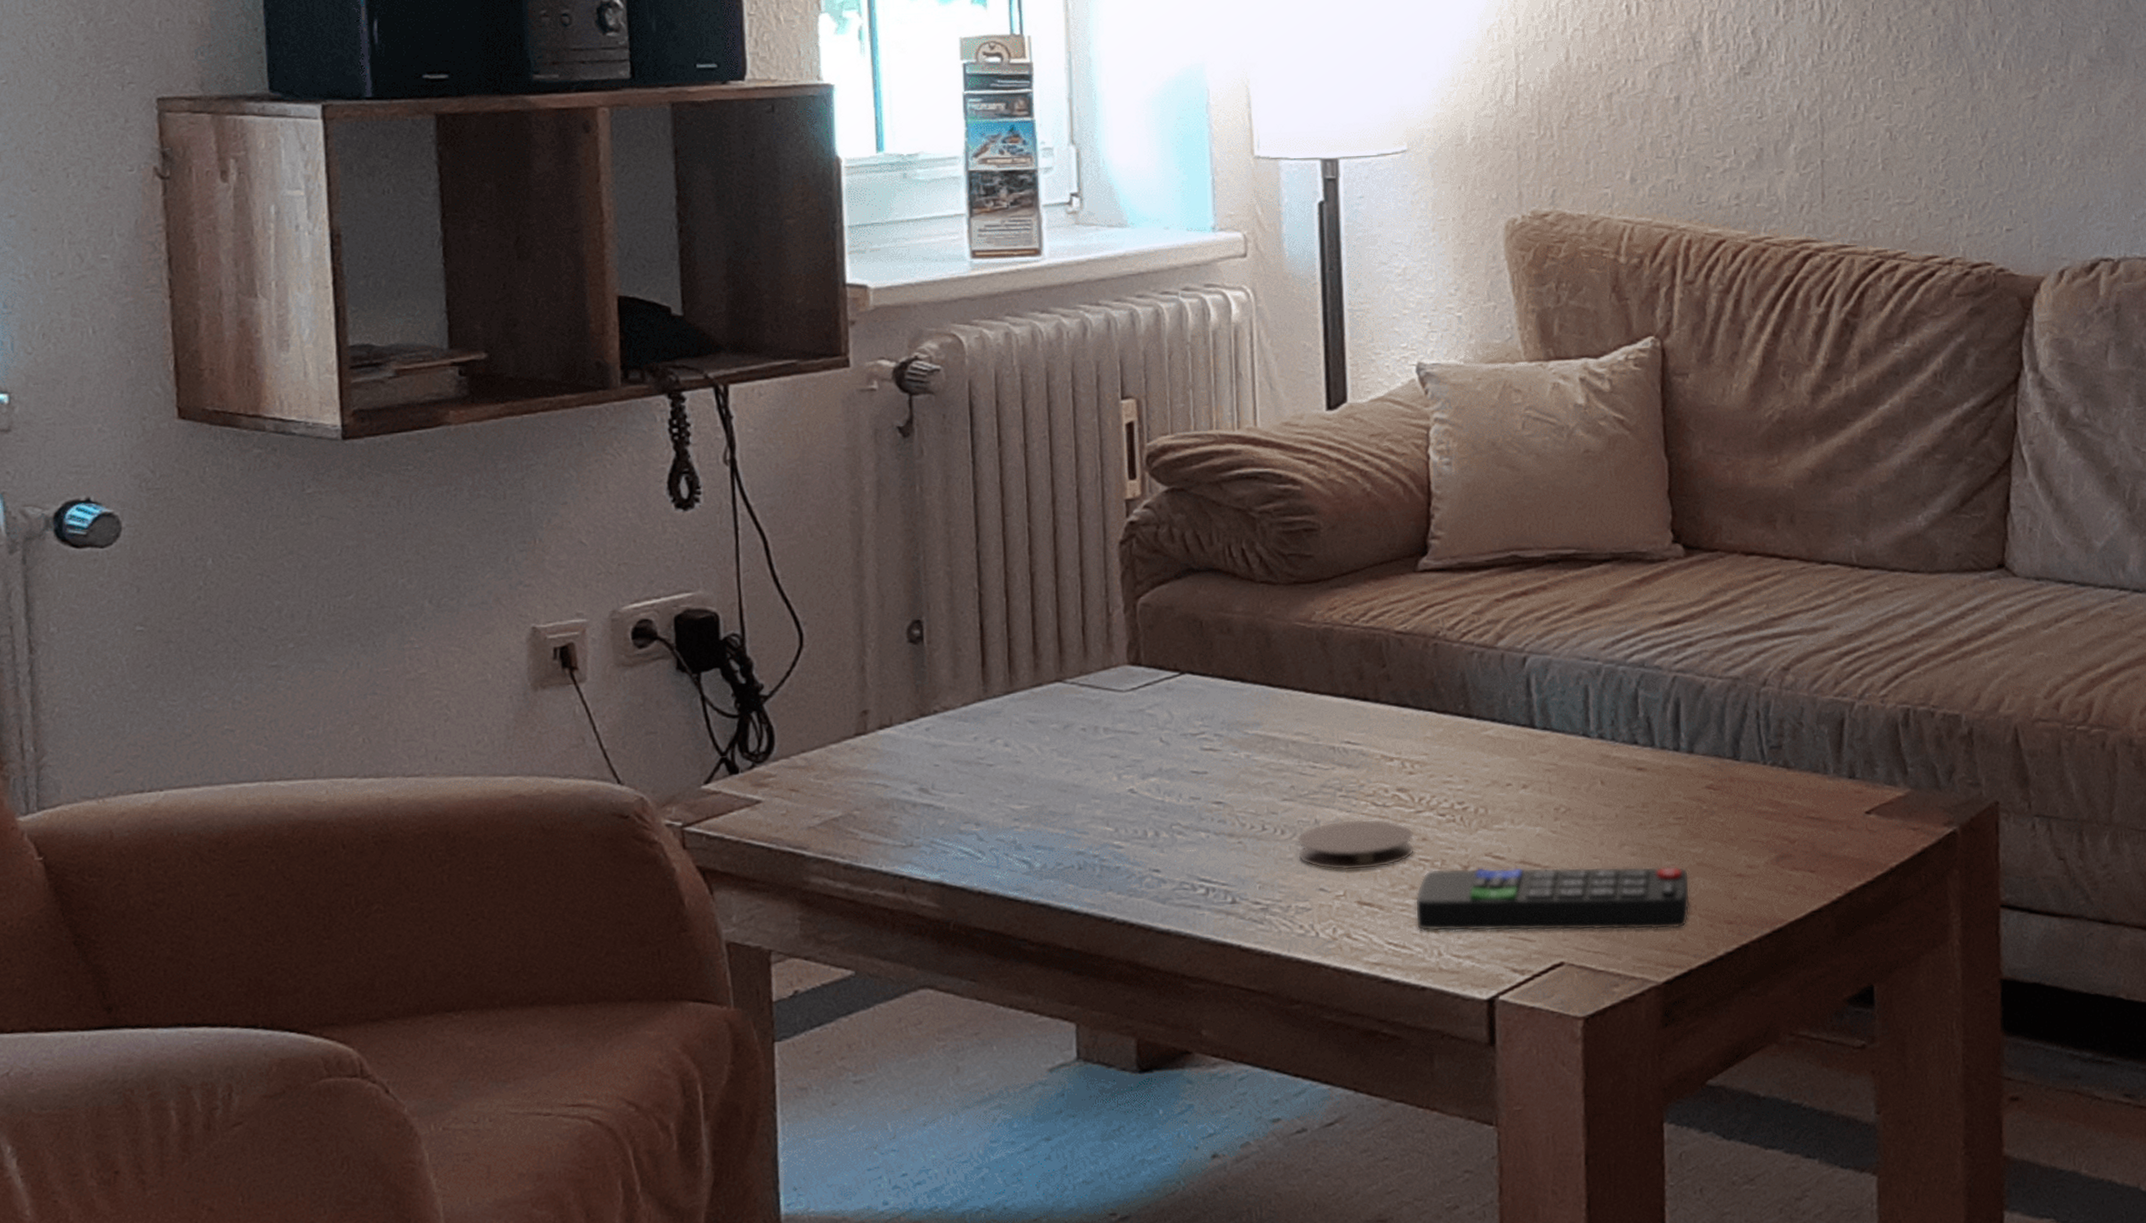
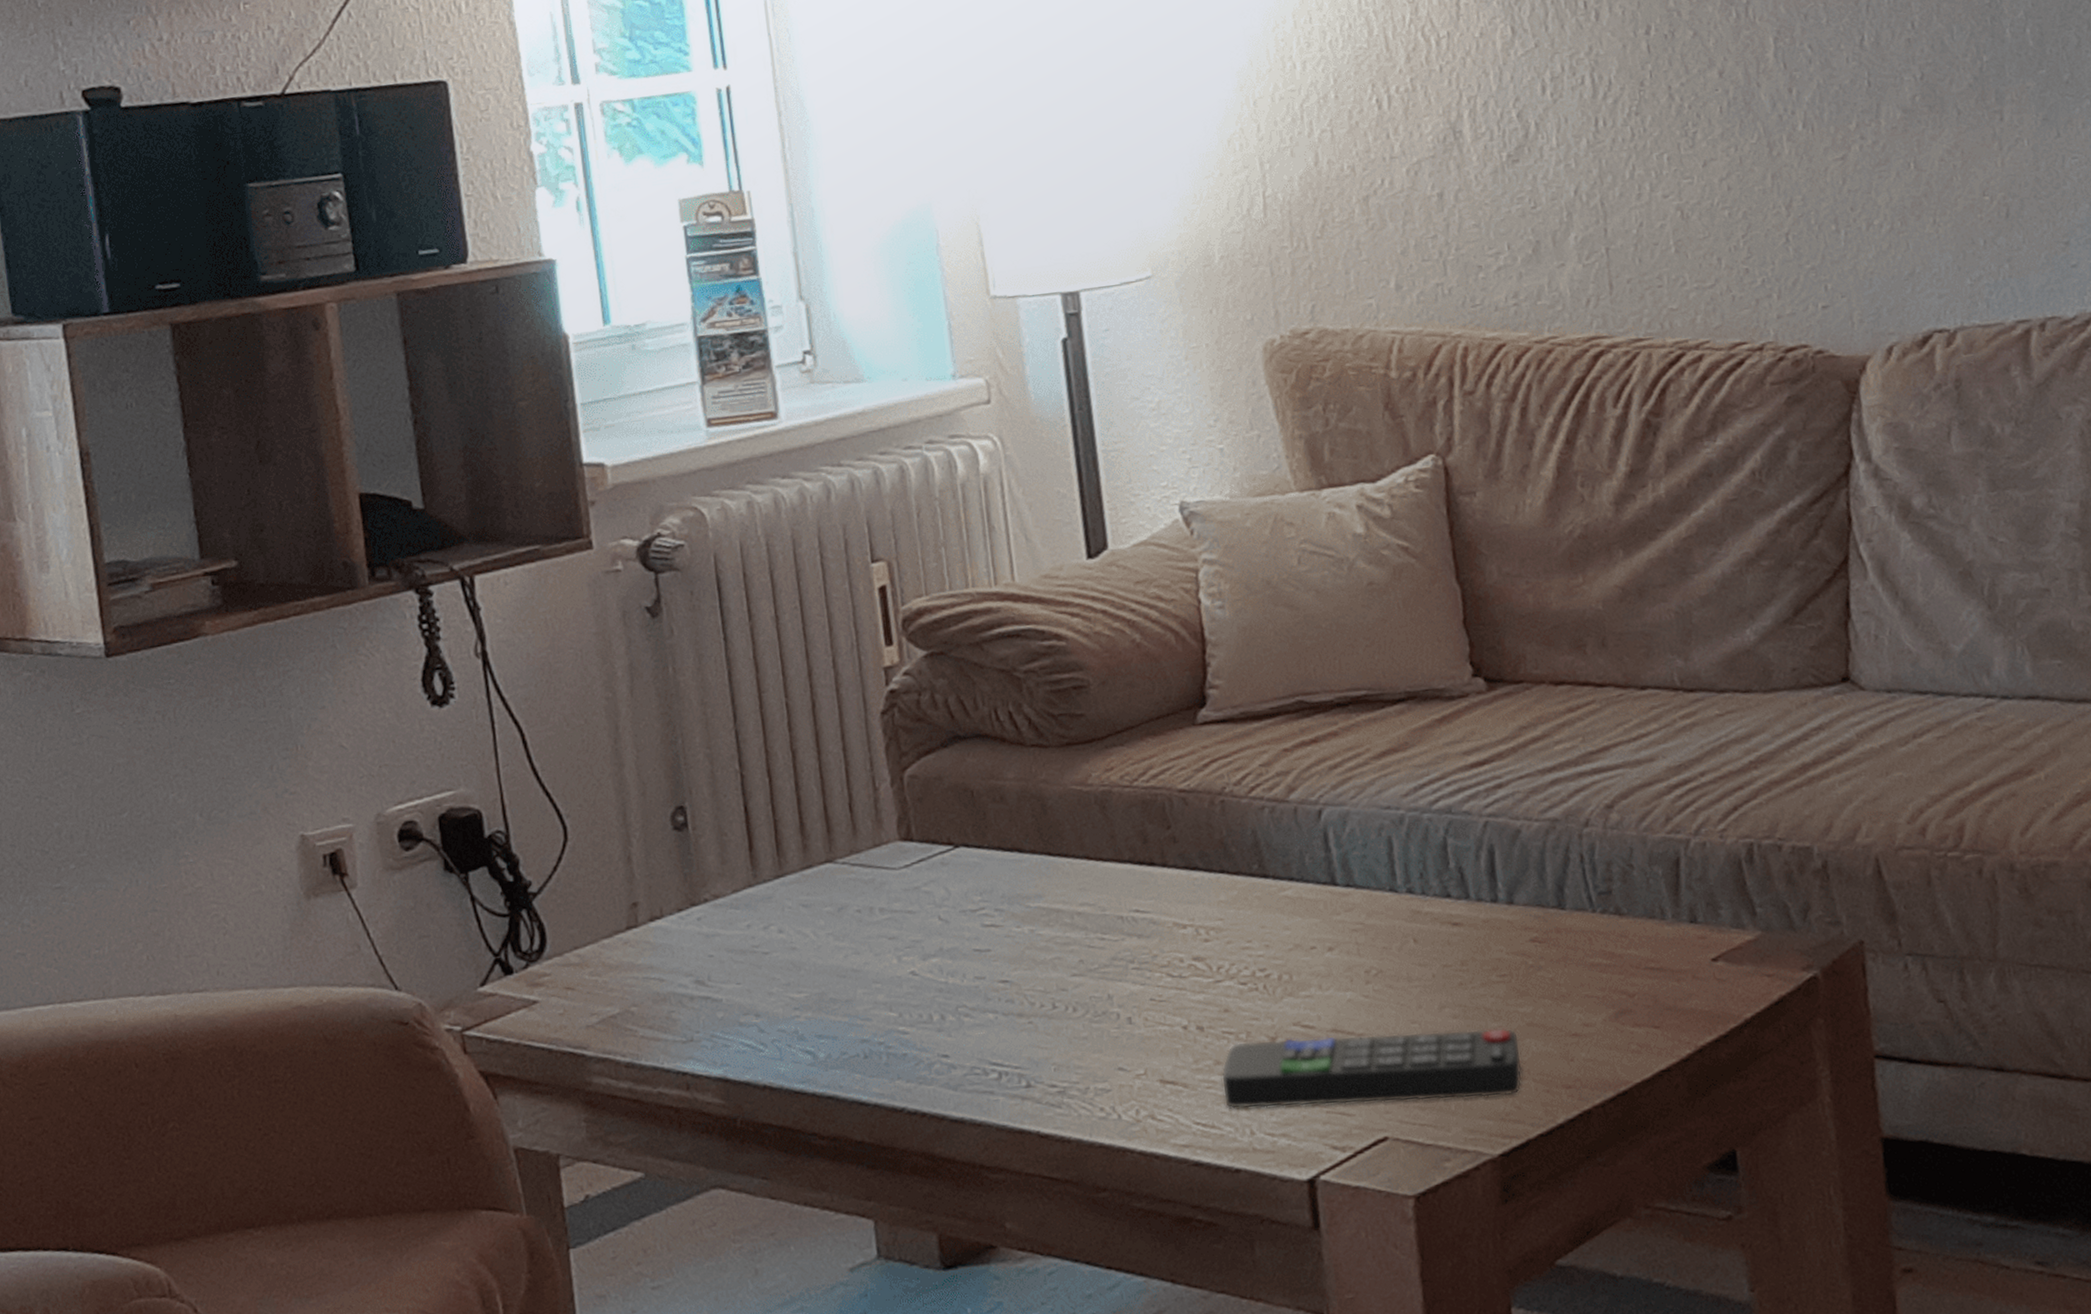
coaster: present [1297,819,1415,871] -> none [1090,991,1216,1048]

